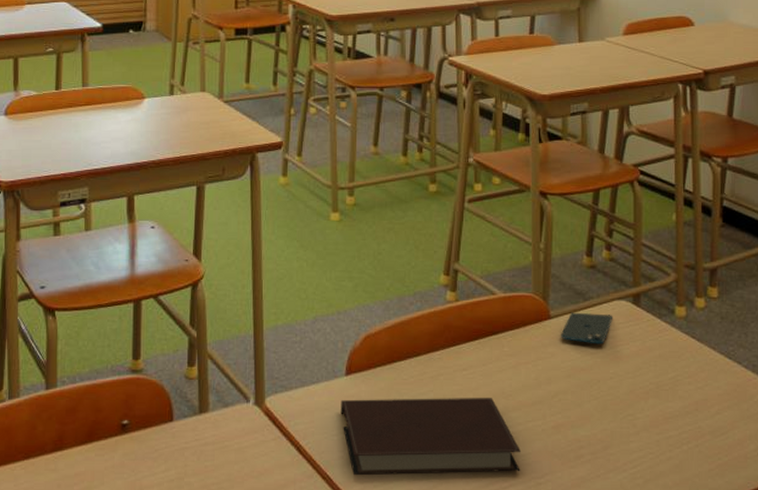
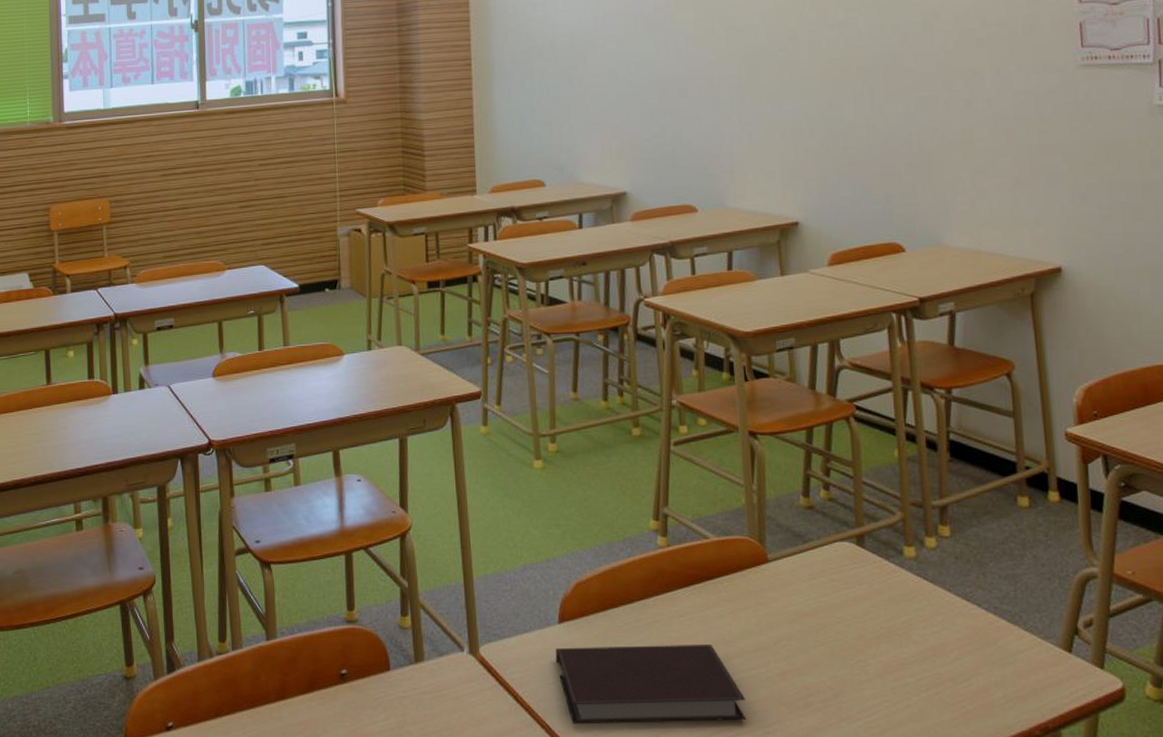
smartphone: present [561,312,612,344] -> none [781,555,835,588]

